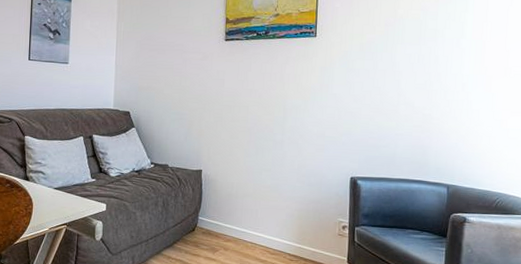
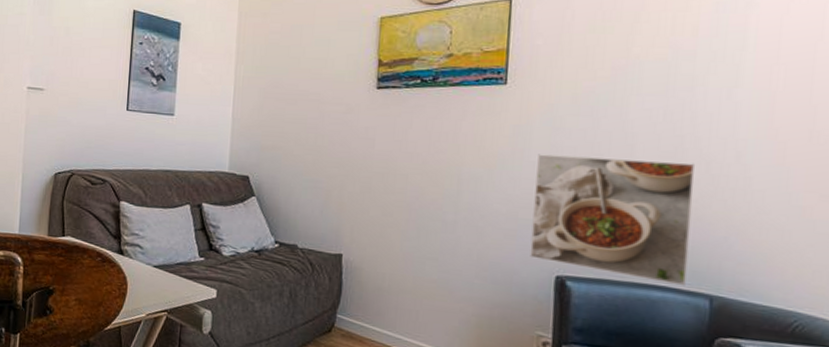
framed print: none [333,88,438,179] -> present [530,154,696,286]

